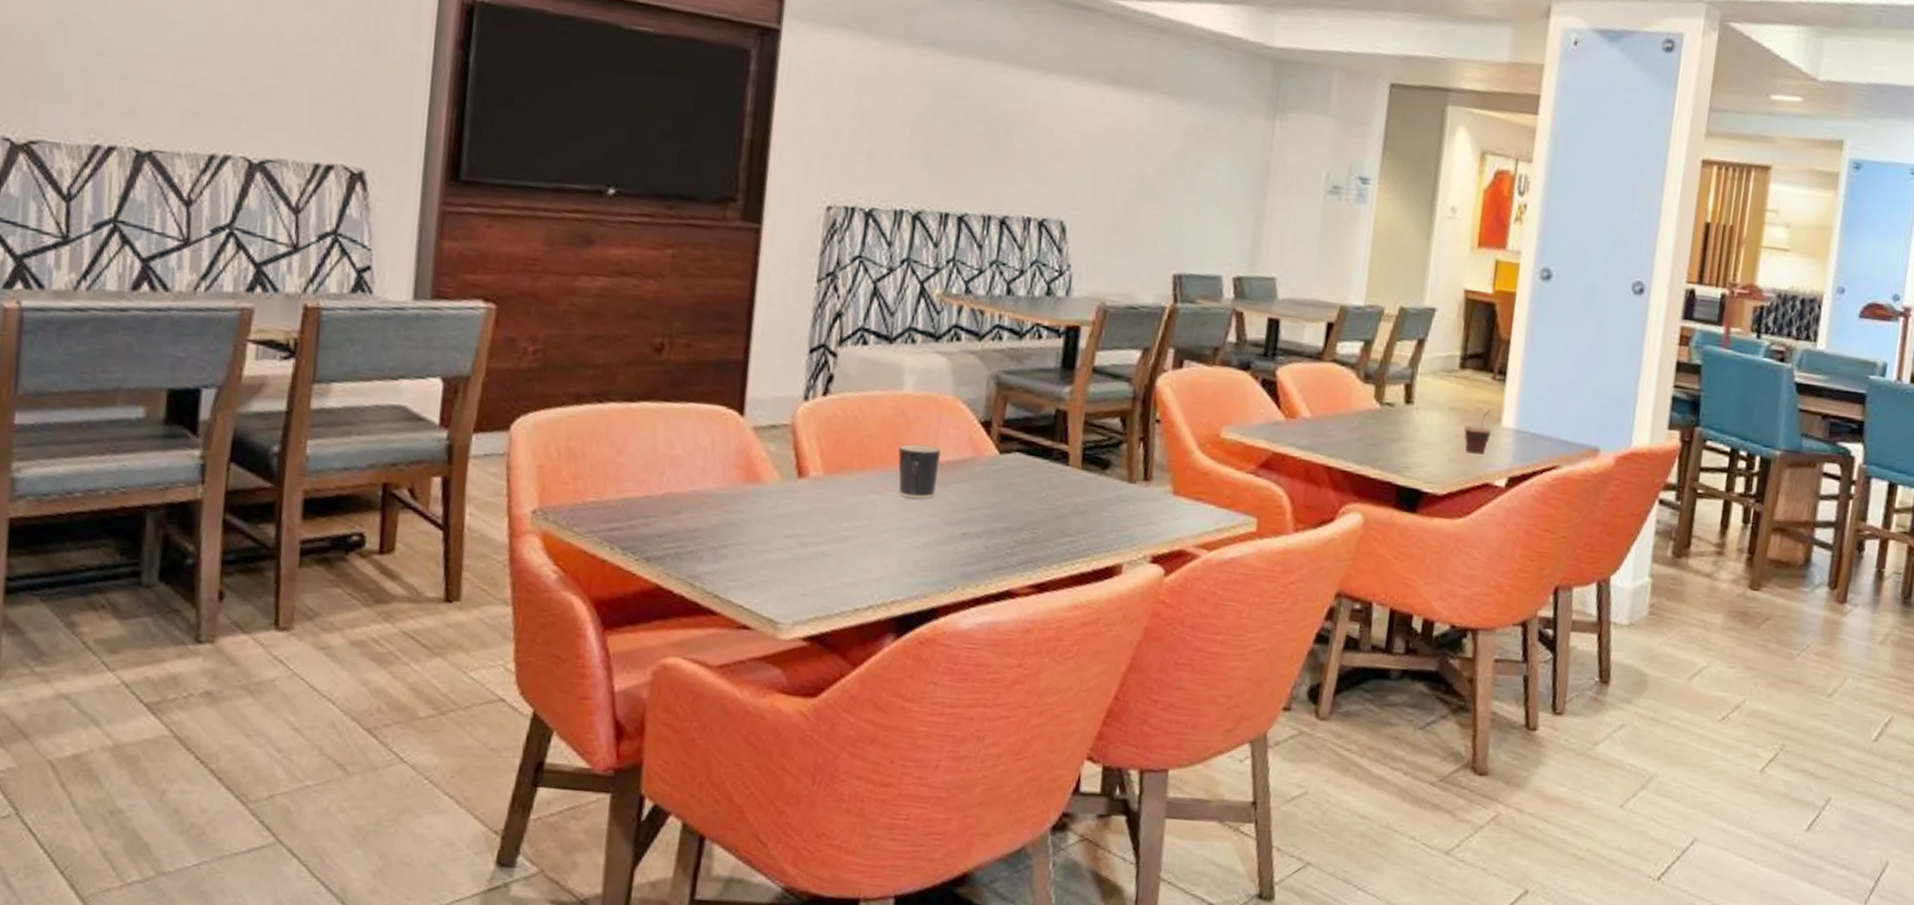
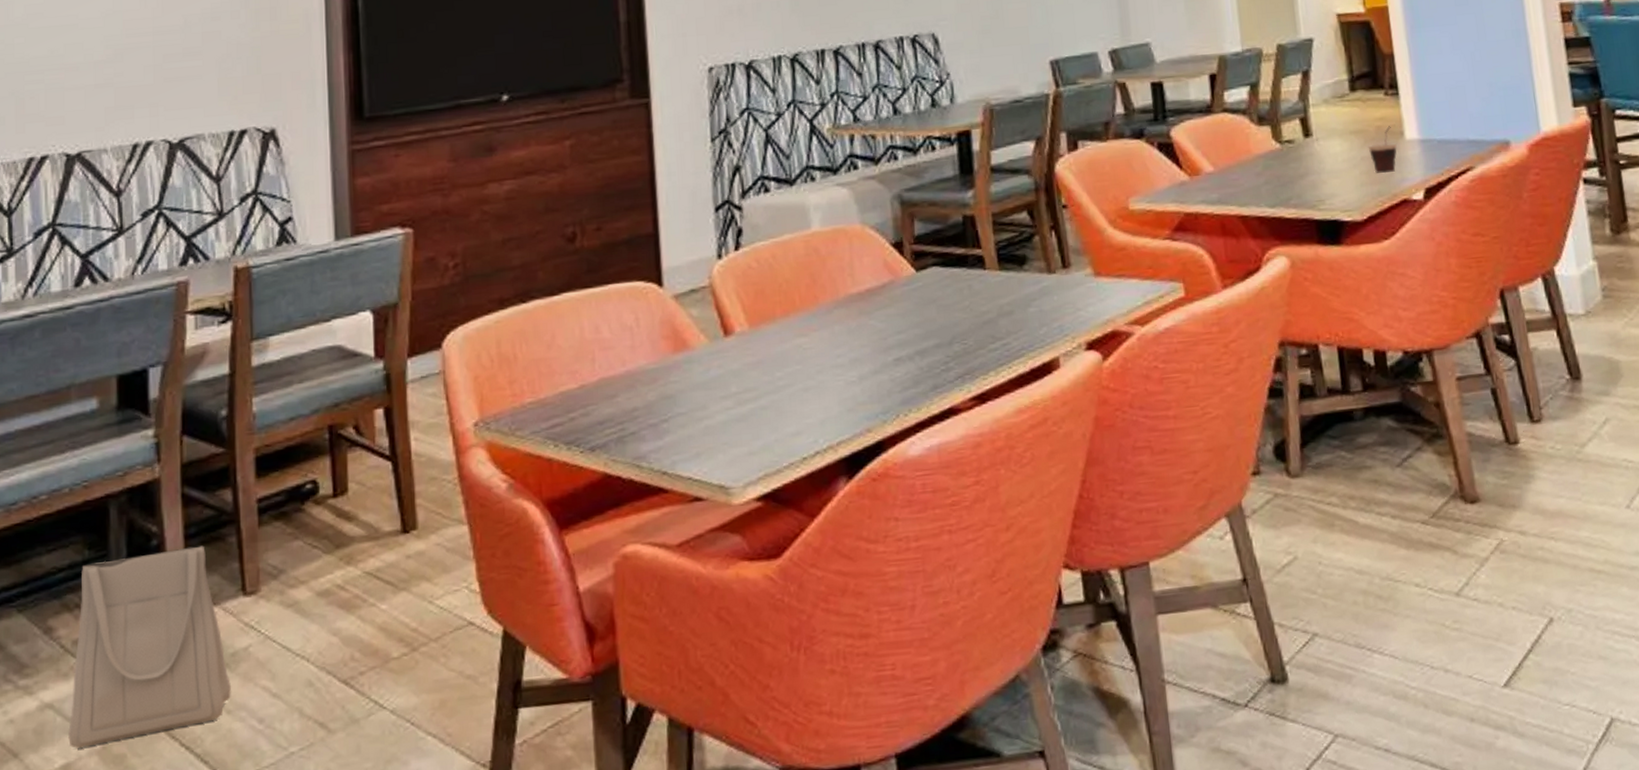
shopping bag: none [82,569,253,743] -> present [68,545,231,748]
mug: present [898,444,941,500] -> none [817,277,861,336]

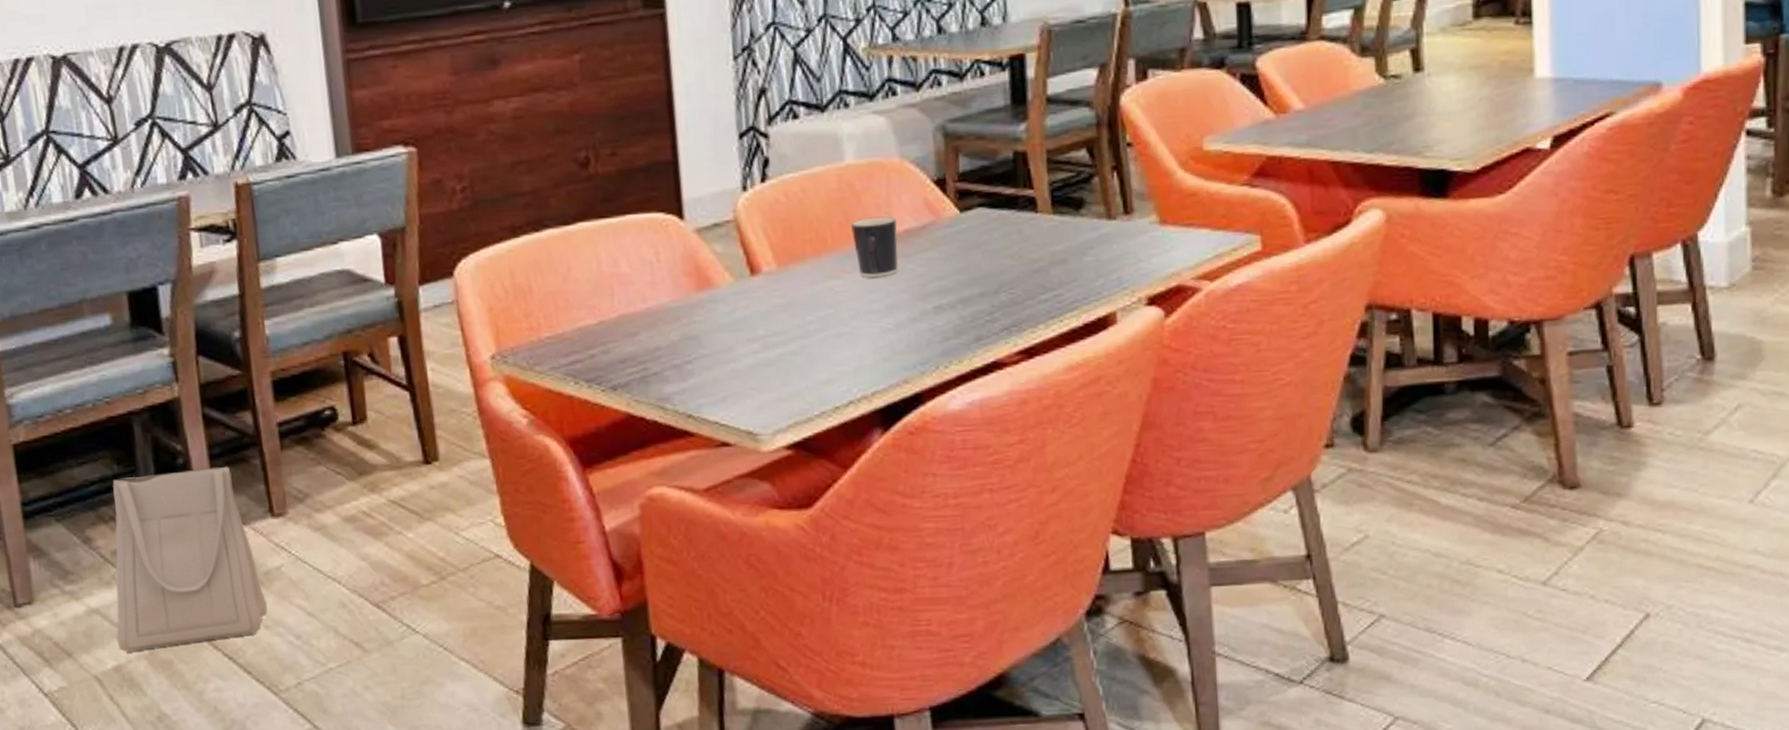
mug: none [817,277,861,336] -> present [851,216,898,279]
cup: present [1369,126,1397,174] -> none [1490,61,1524,117]

